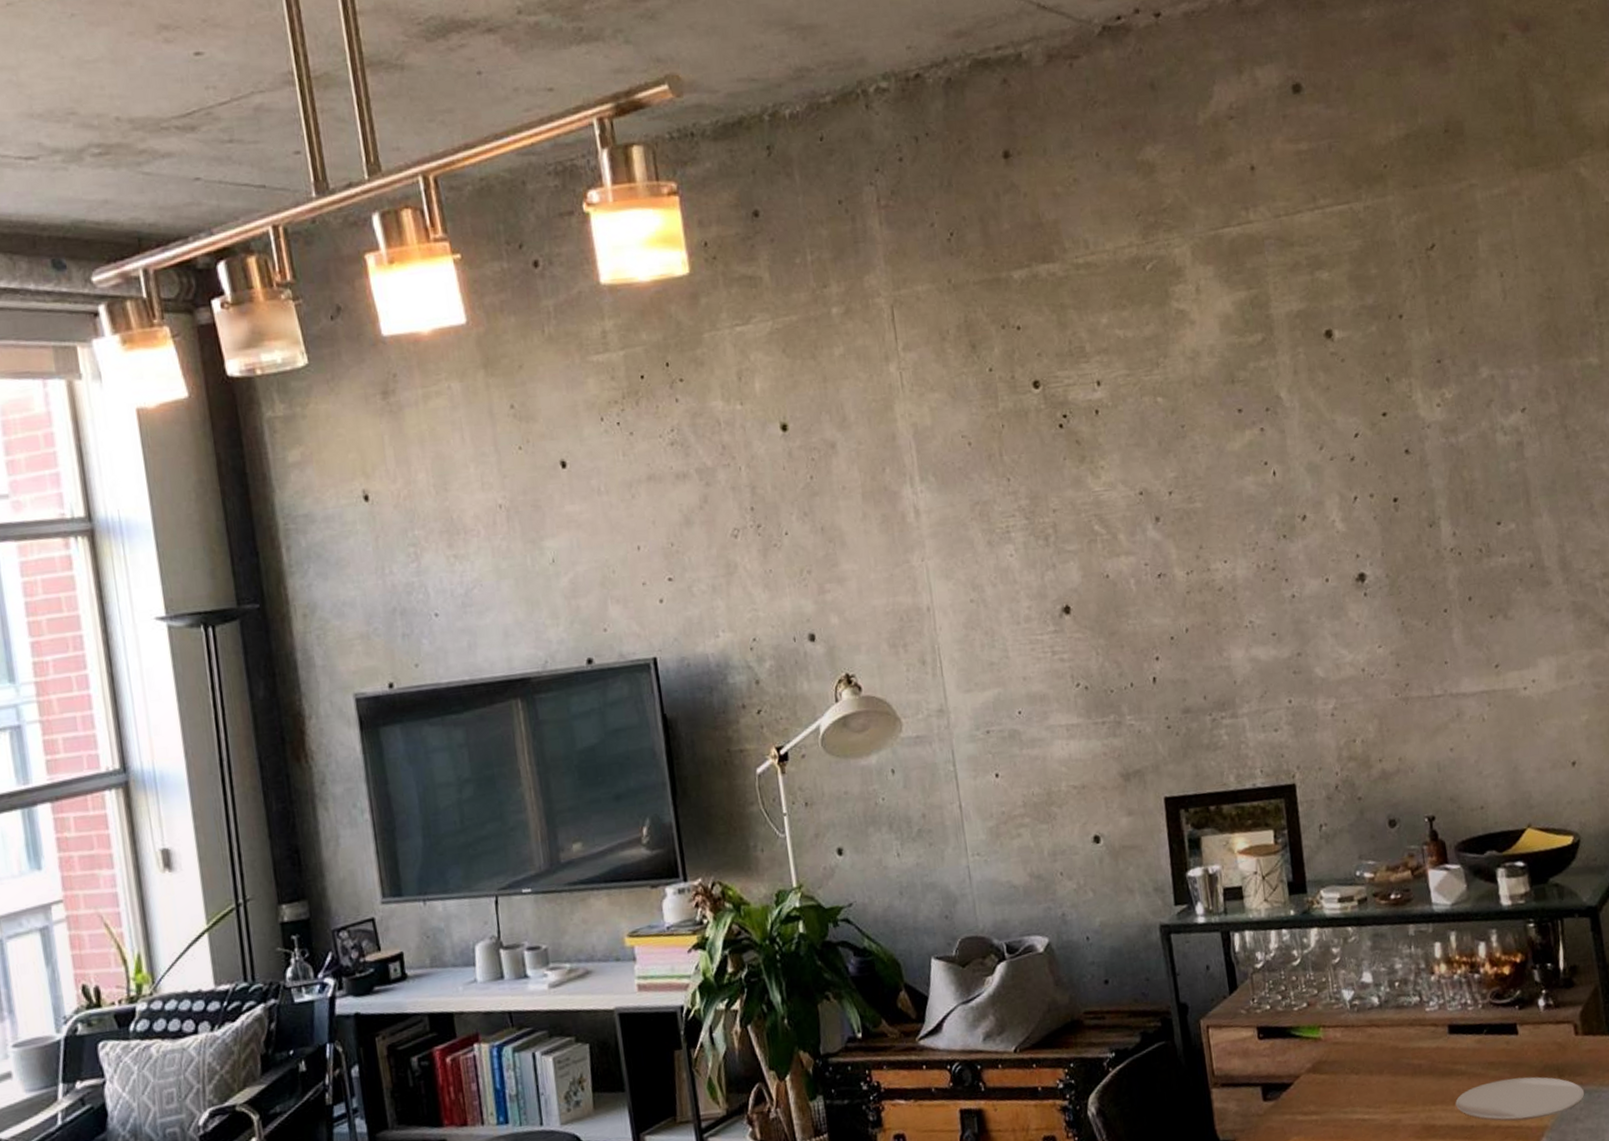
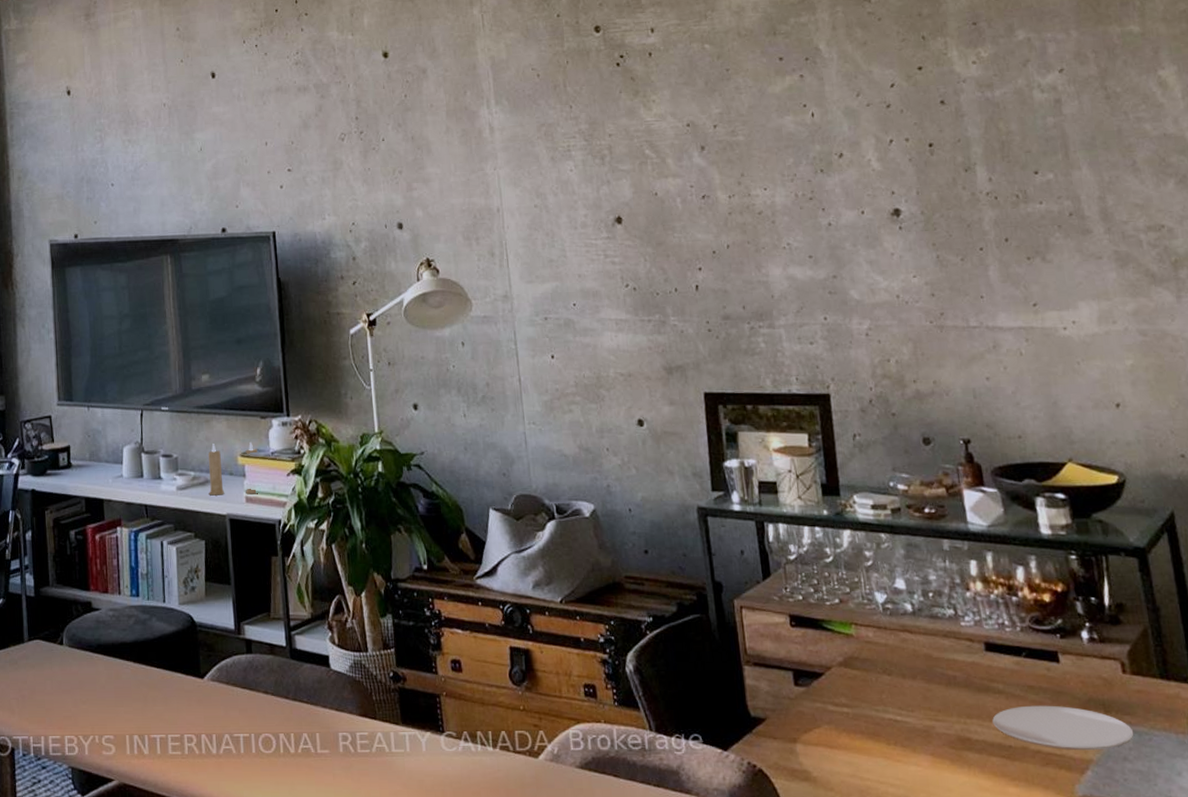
candle: none [586,918,653,989] -> present [207,442,258,496]

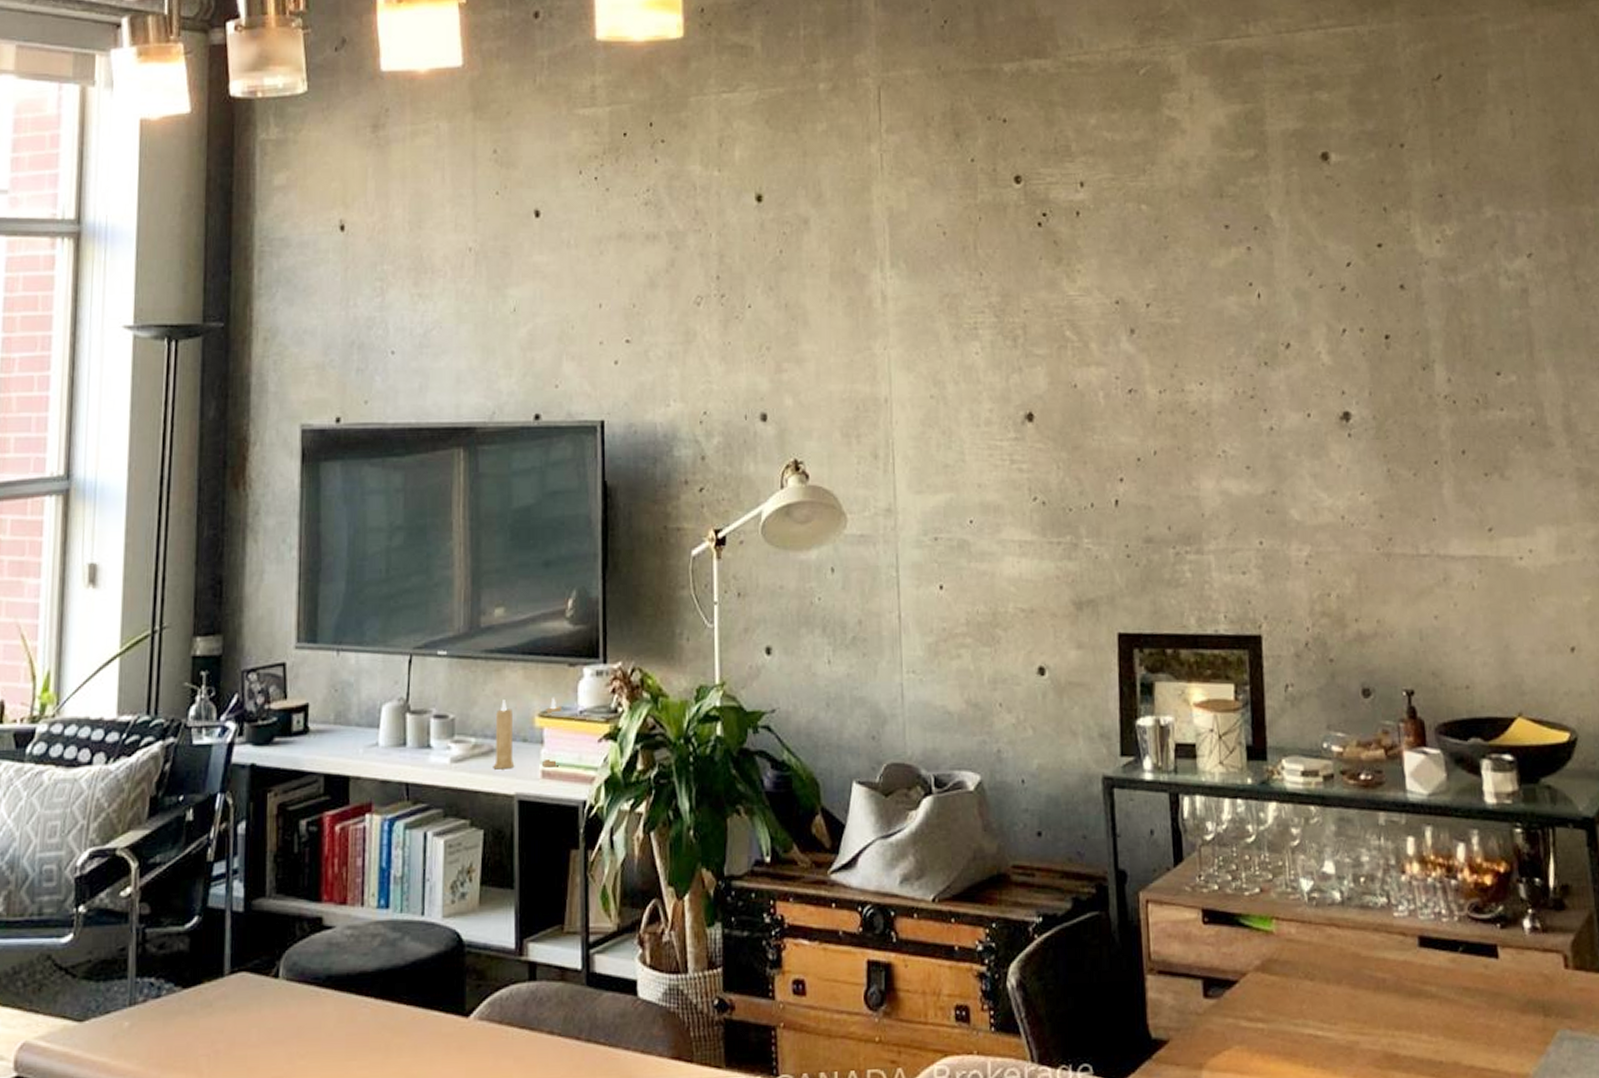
plate: present [992,705,1134,751] -> none [1423,1010,1574,1064]

